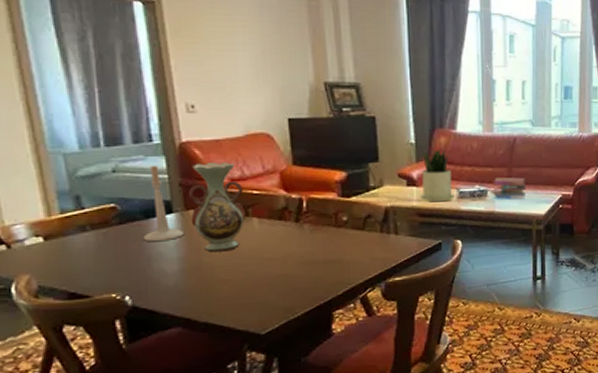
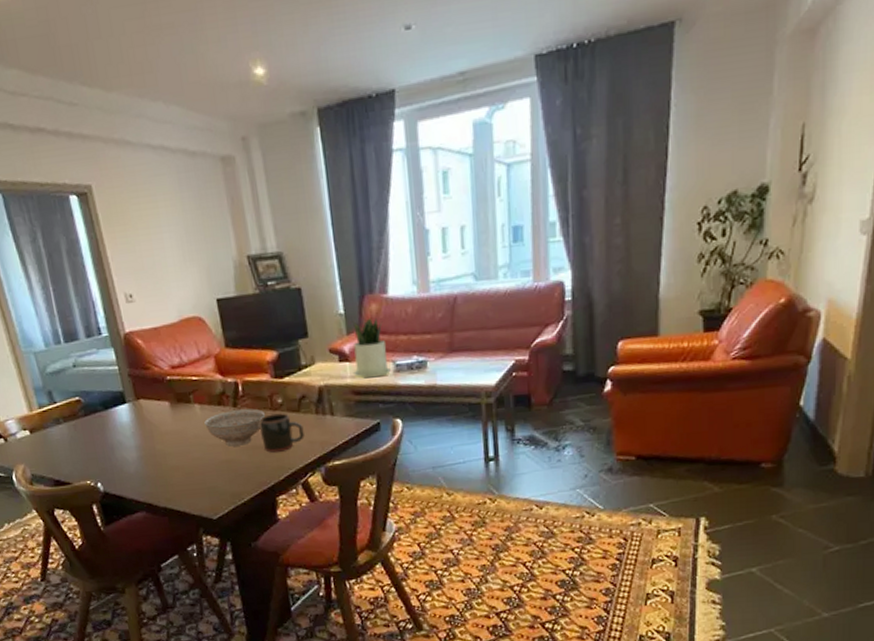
candlestick: present [143,165,185,242] -> none [102,358,139,432]
decorative vase: present [188,162,246,252] -> none [136,349,189,440]
decorative bowl: none [262,225,329,261] -> present [204,408,266,446]
mug: none [322,230,367,268] -> present [259,413,305,453]
books: present [490,177,527,200] -> none [430,342,472,371]

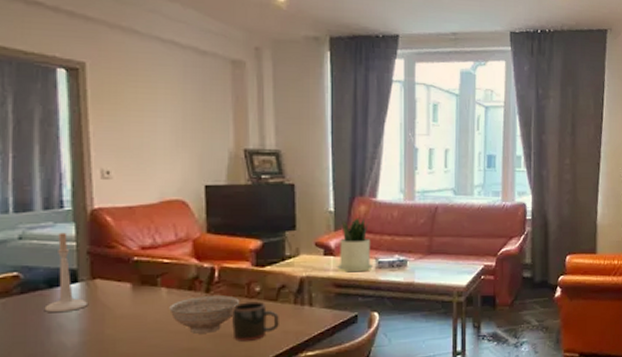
candlestick: none [102,358,139,432] -> present [44,232,89,313]

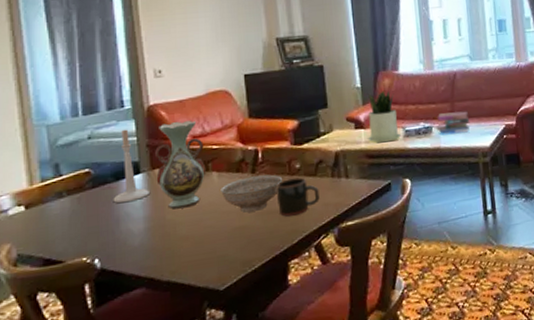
decorative vase: none [95,230,155,324] -> present [154,120,207,210]
books: none [410,246,448,270] -> present [435,111,470,135]

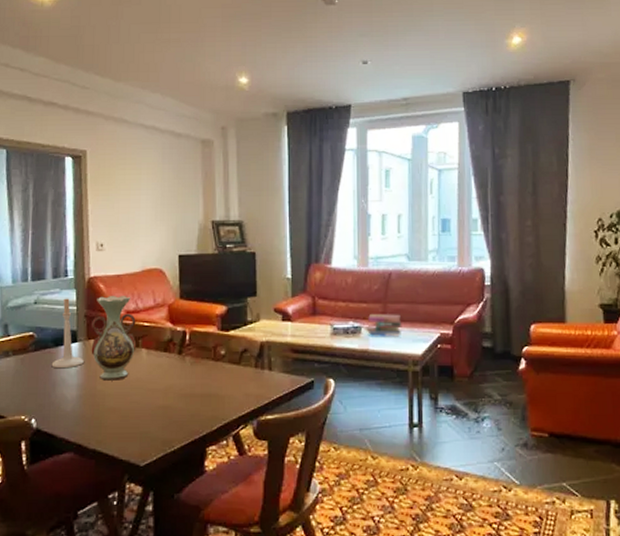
decorative bowl: present [221,174,283,213] -> none [148,357,208,392]
mug: present [277,177,320,217] -> none [201,364,242,402]
planter: present [367,91,401,143] -> none [293,284,328,338]

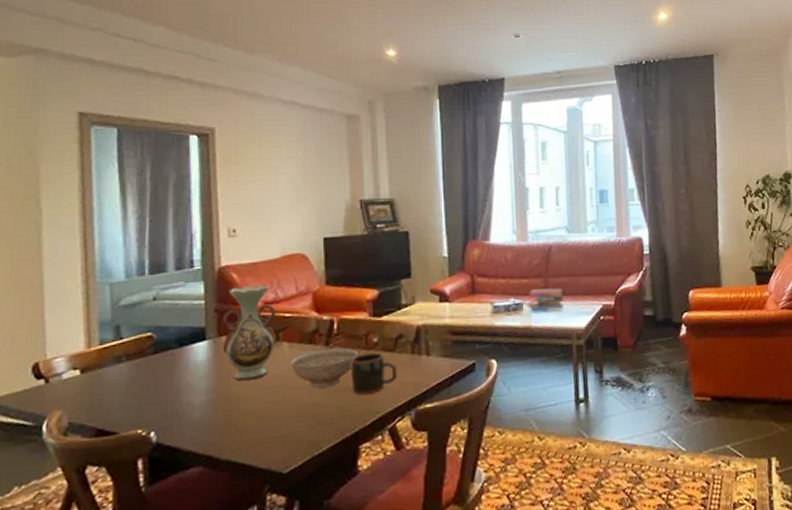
candlestick: present [51,298,85,369] -> none [174,291,216,372]
decorative bowl: none [148,357,208,392] -> present [291,347,359,388]
mug: none [201,364,242,402] -> present [351,352,397,395]

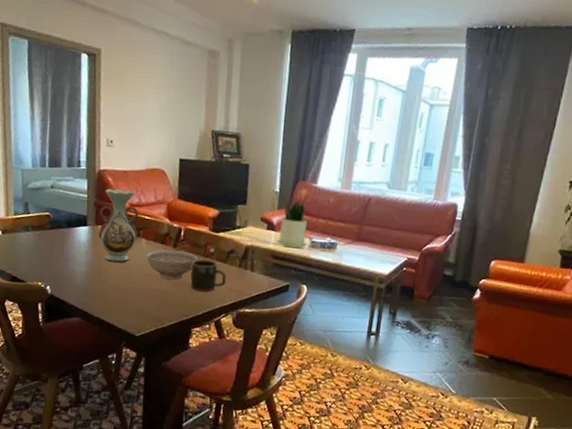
planter: none [451,262,489,319] -> present [275,199,309,249]
books: present [526,287,564,313] -> none [339,232,374,257]

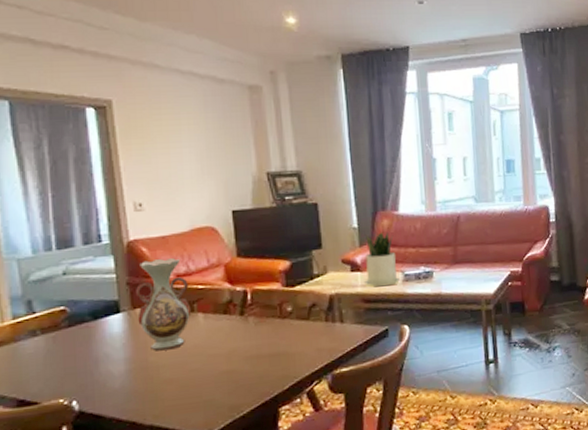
decorative bowl: present [147,249,198,280] -> none [207,317,274,356]
mug: present [190,259,227,292] -> none [267,321,313,361]

